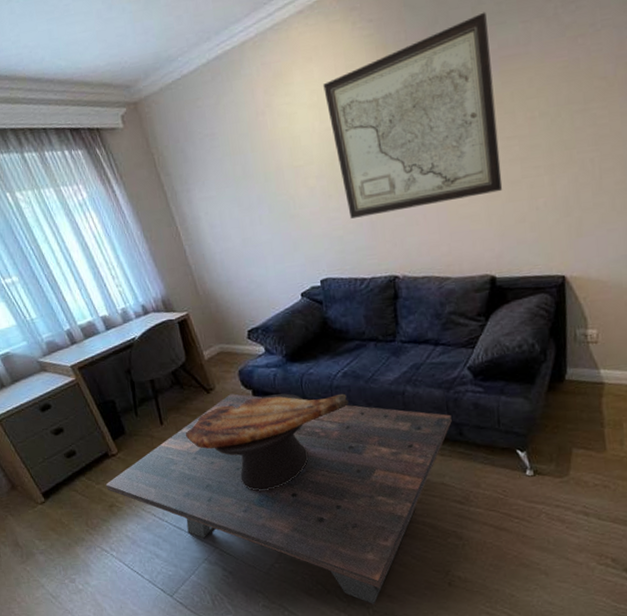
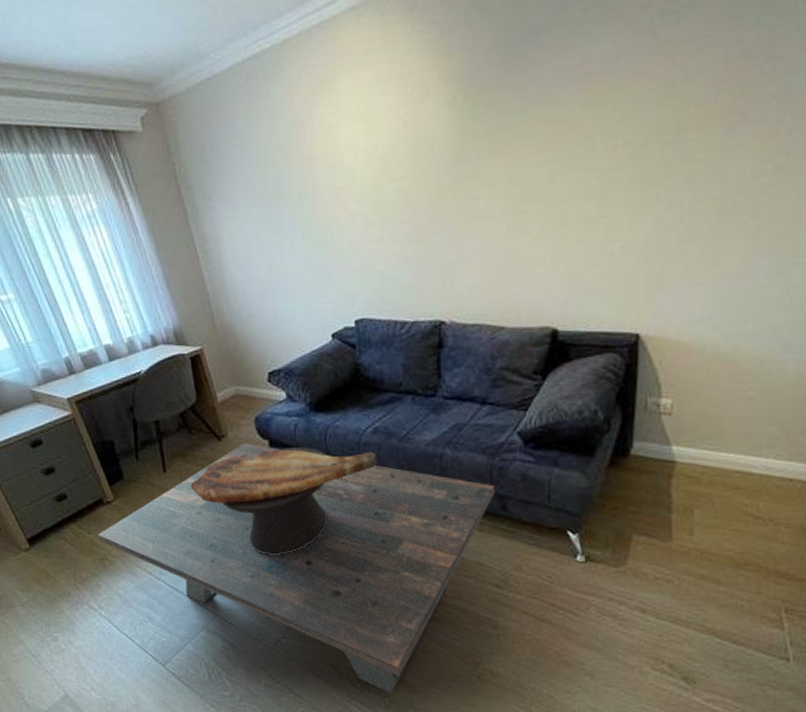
wall art: present [323,11,503,219] -> none [373,19,574,252]

